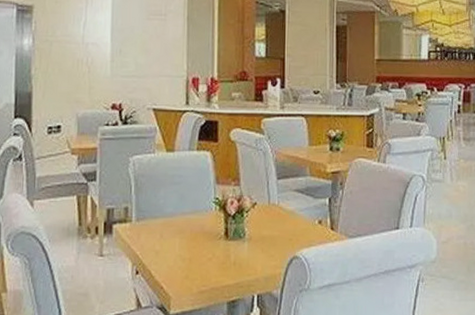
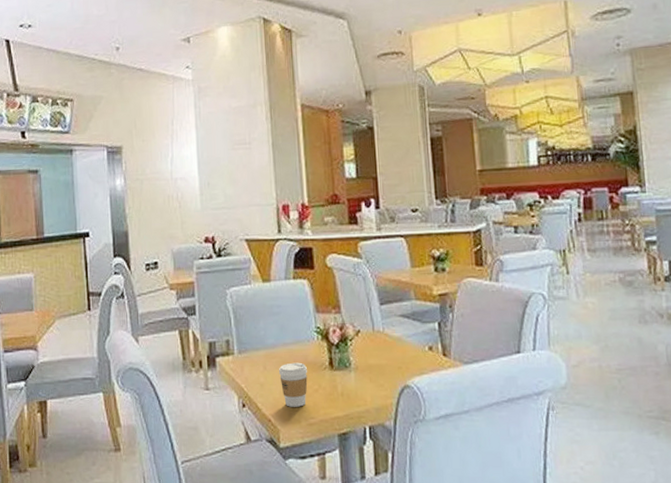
coffee cup: none [175,231,203,275] -> present [279,362,308,407]

